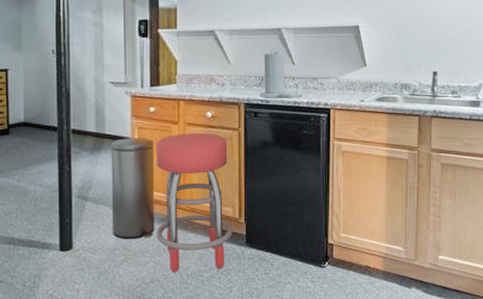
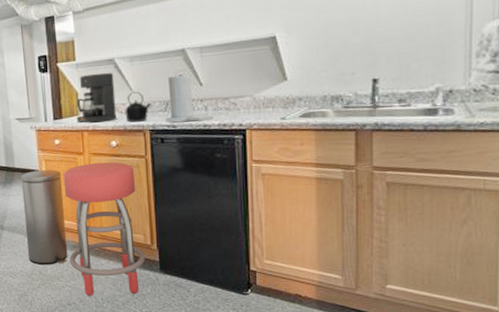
coffee maker: none [174,43,214,92] -> present [77,72,117,123]
kettle: none [222,64,248,95] -> present [125,91,152,122]

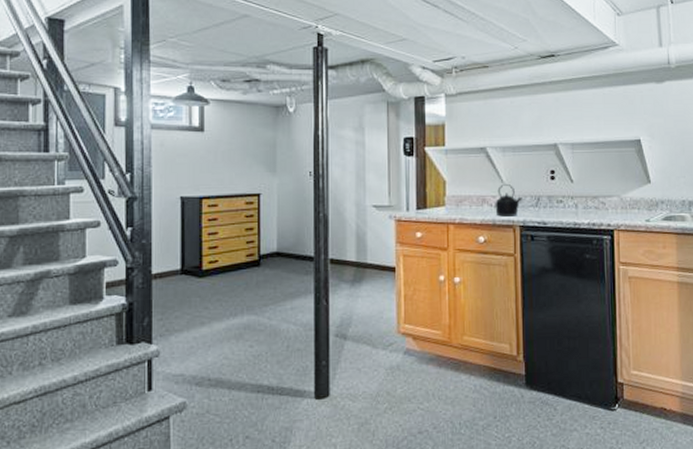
pedal bin: present [21,169,68,266] -> none [373,267,423,384]
stool: present [63,162,145,296] -> none [423,259,510,421]
coffee maker: present [77,72,117,123] -> none [443,161,486,215]
paper towel: present [165,75,213,123] -> none [536,170,583,220]

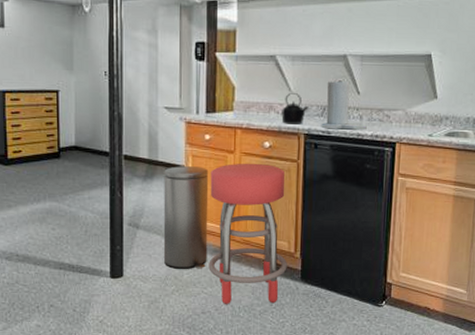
pedal bin: none [373,267,423,384] -> present [163,166,209,270]
stool: none [423,259,510,421] -> present [208,163,287,304]
paper towel: none [536,170,583,220] -> present [321,81,367,130]

